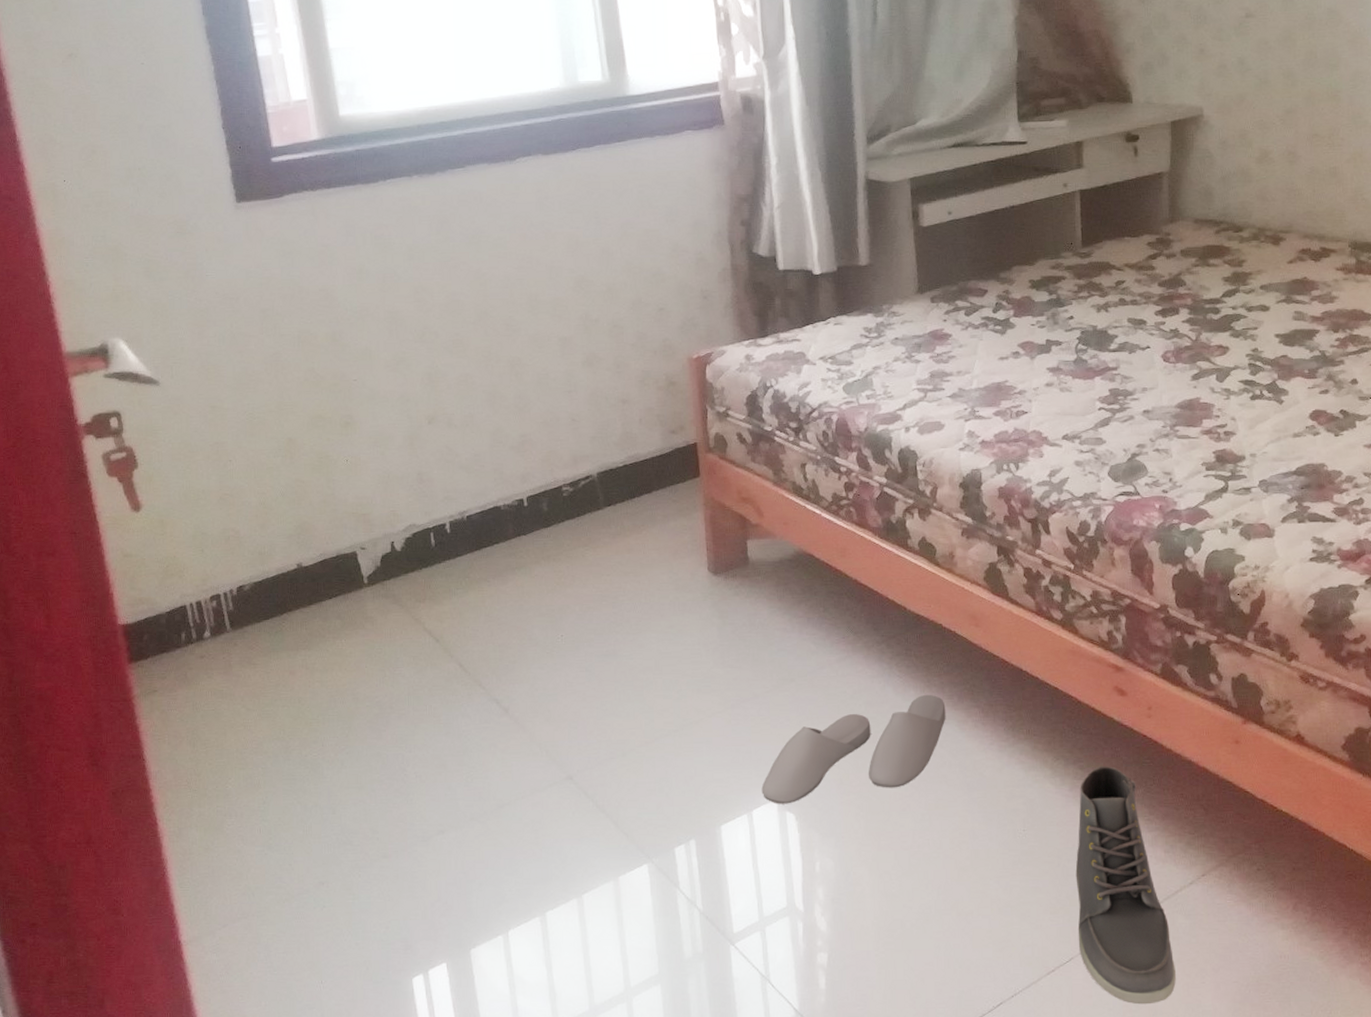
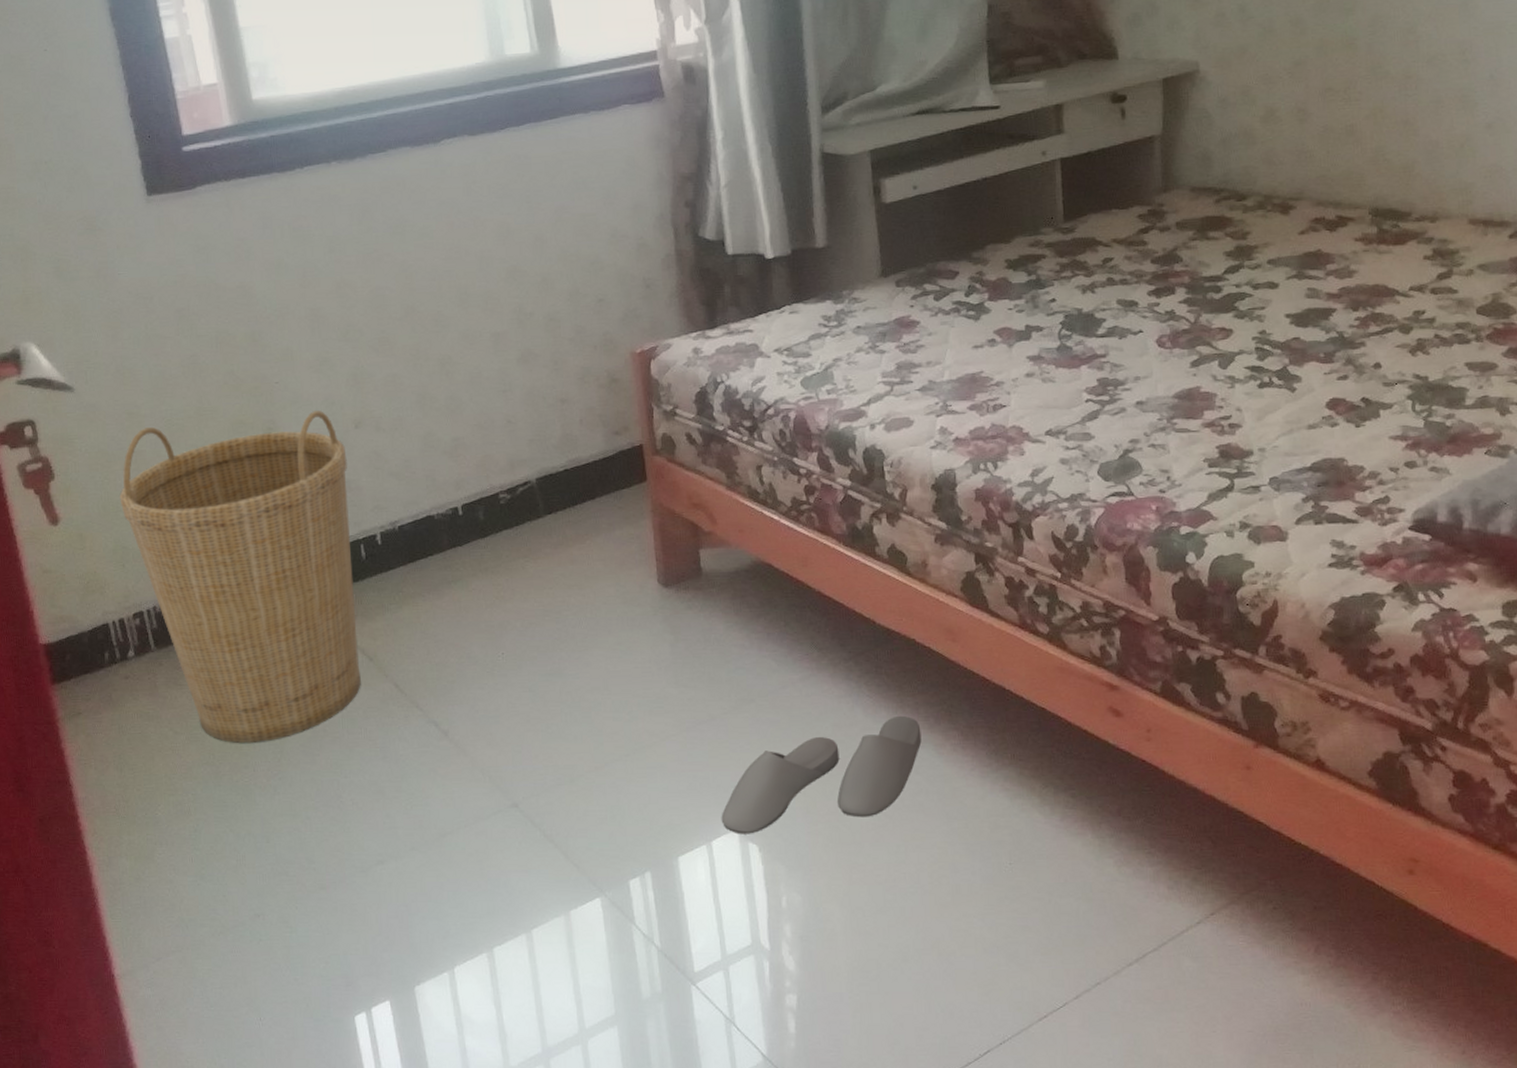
basket: none [200,407,427,720] -> present [119,411,361,744]
sneaker: present [1075,766,1176,1005] -> none [1068,794,1183,1055]

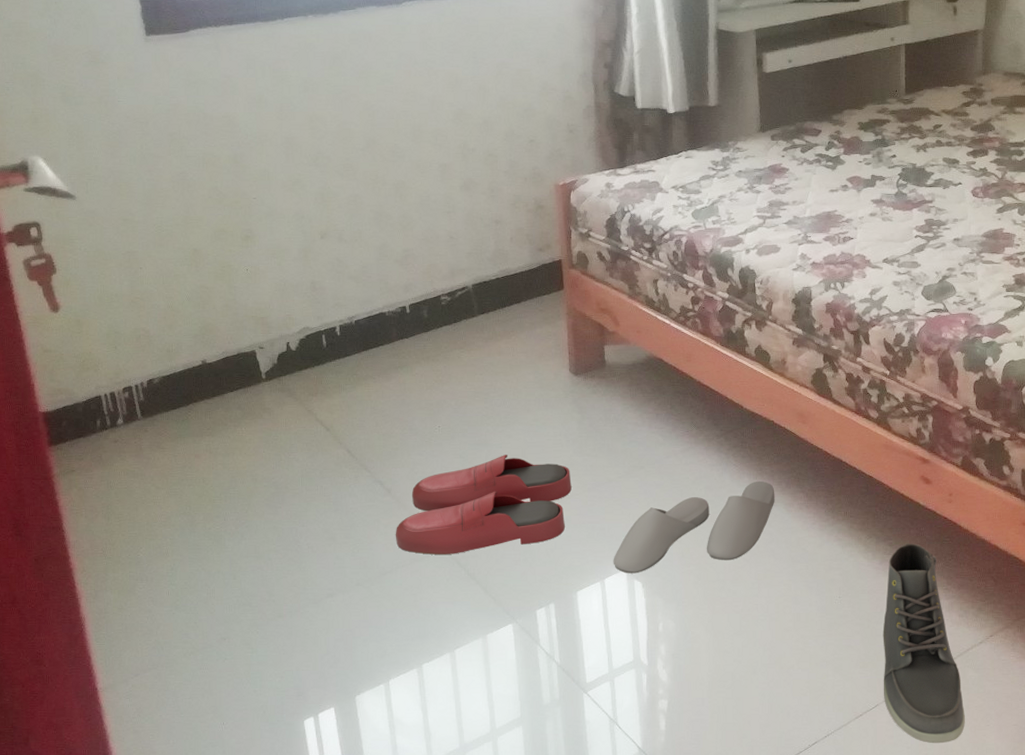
basket: present [119,411,361,744] -> none [114,223,319,498]
slippers: none [455,687,667,812] -> present [395,455,572,555]
sneaker: none [1068,794,1183,1055] -> present [882,543,965,744]

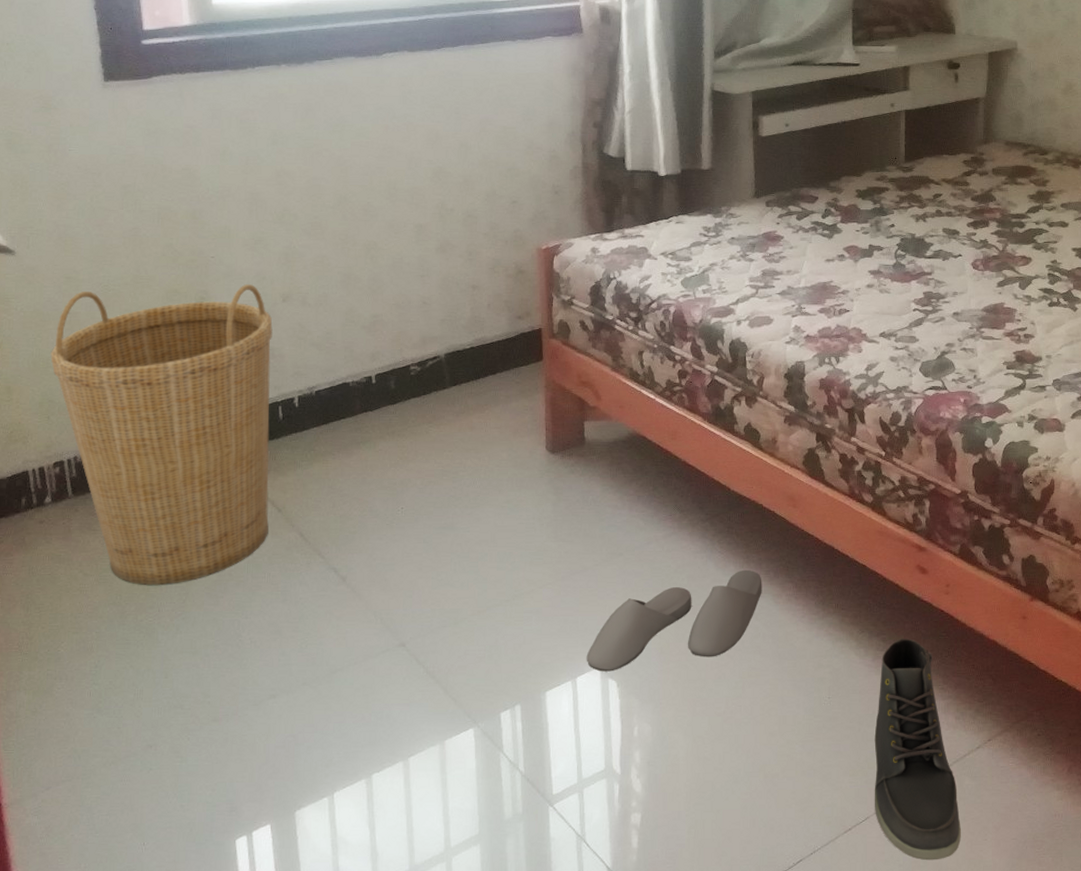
basket: none [114,223,319,498] -> present [50,284,273,586]
slippers: present [395,455,572,555] -> none [348,539,544,650]

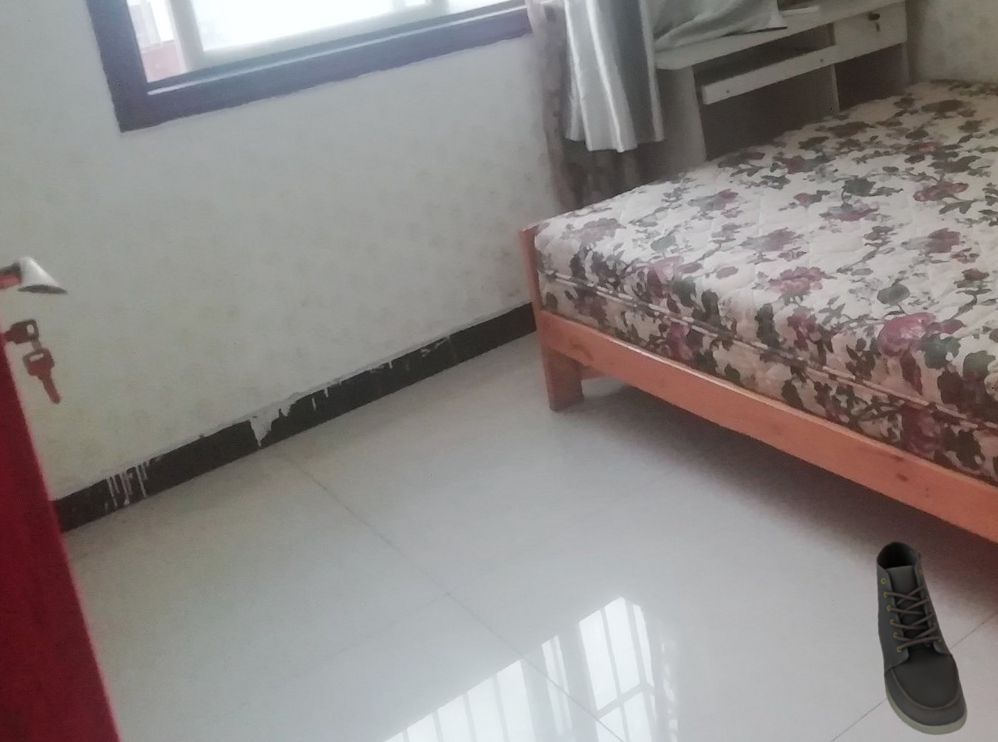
basket: present [50,284,273,586] -> none [110,294,319,567]
slippers: present [586,569,762,672] -> none [610,495,760,599]

